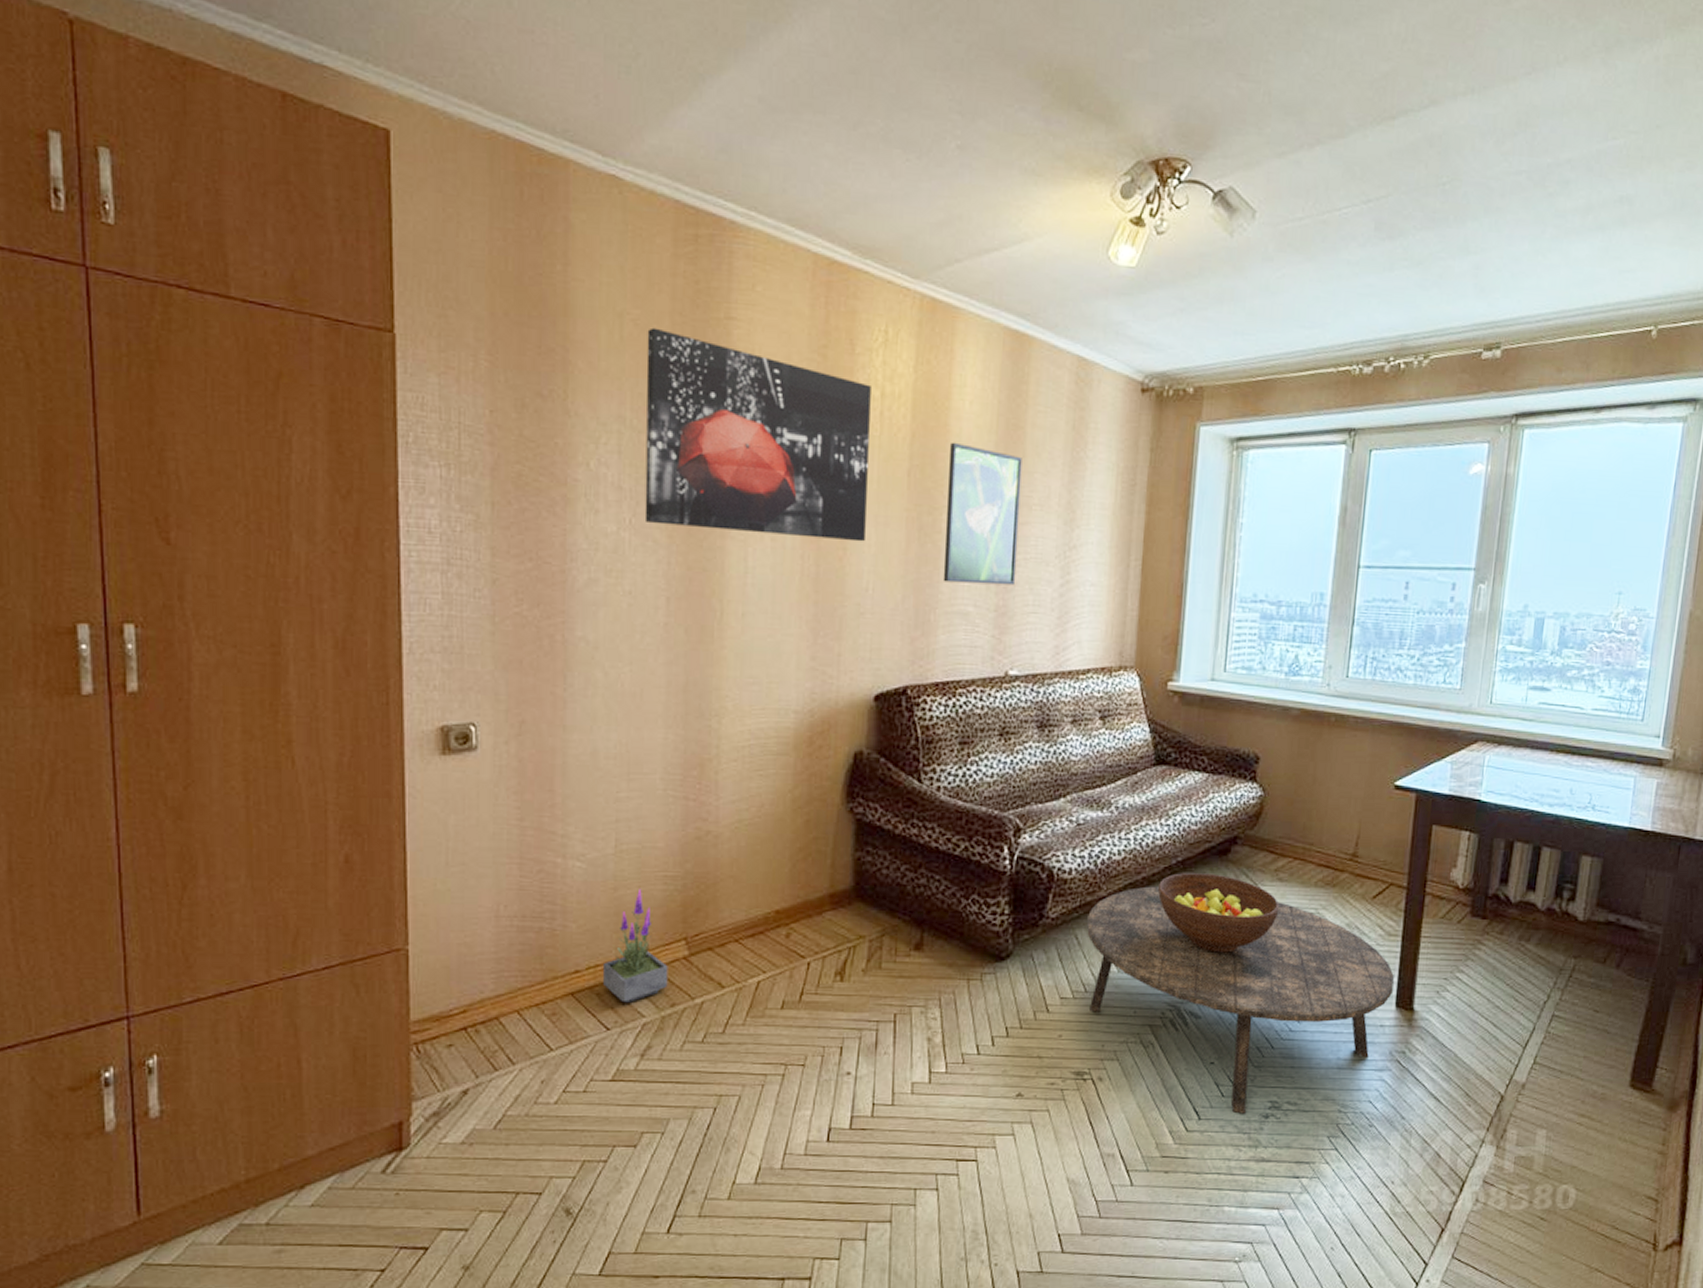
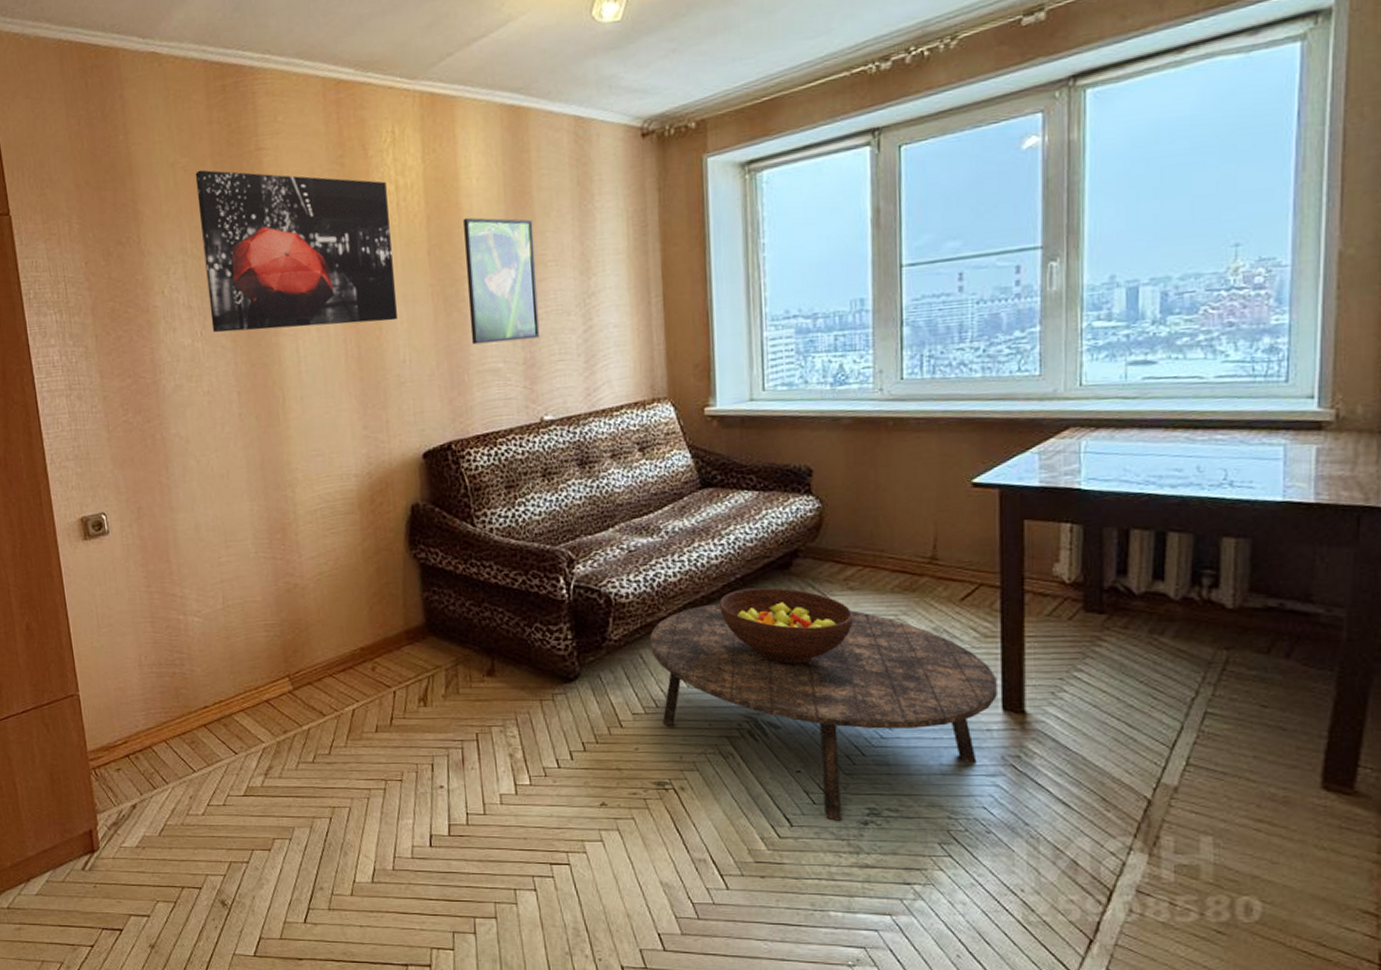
potted plant: present [602,888,668,1003] -> none [225,636,279,731]

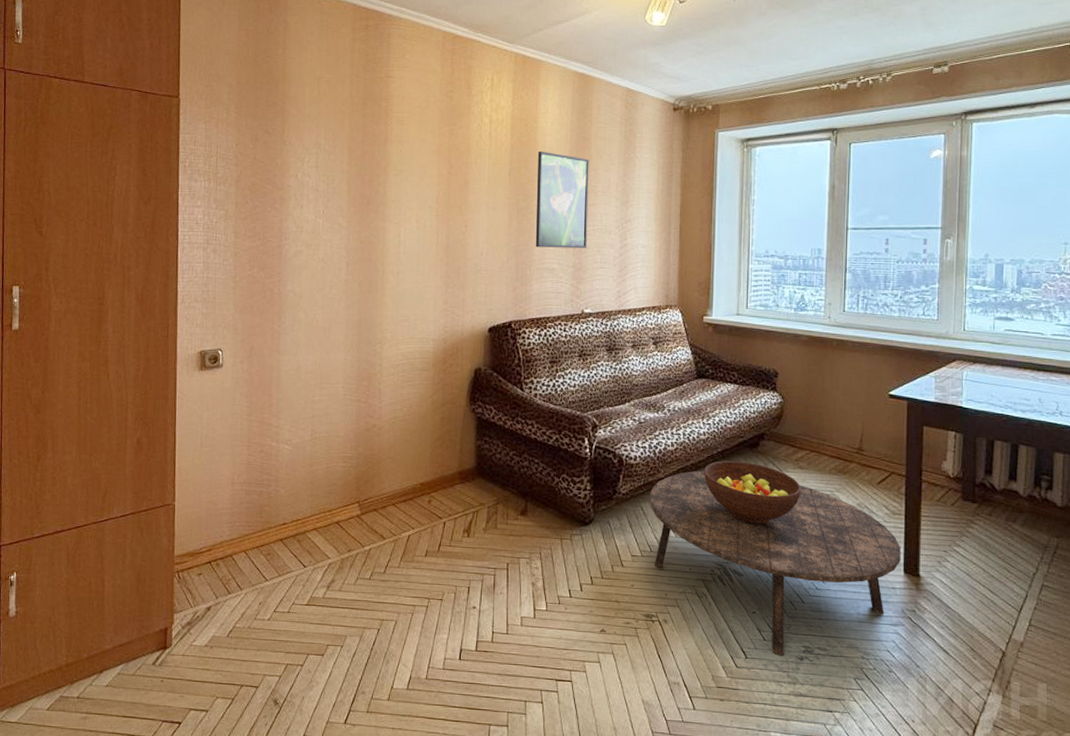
wall art: present [195,169,397,333] -> none [332,85,483,221]

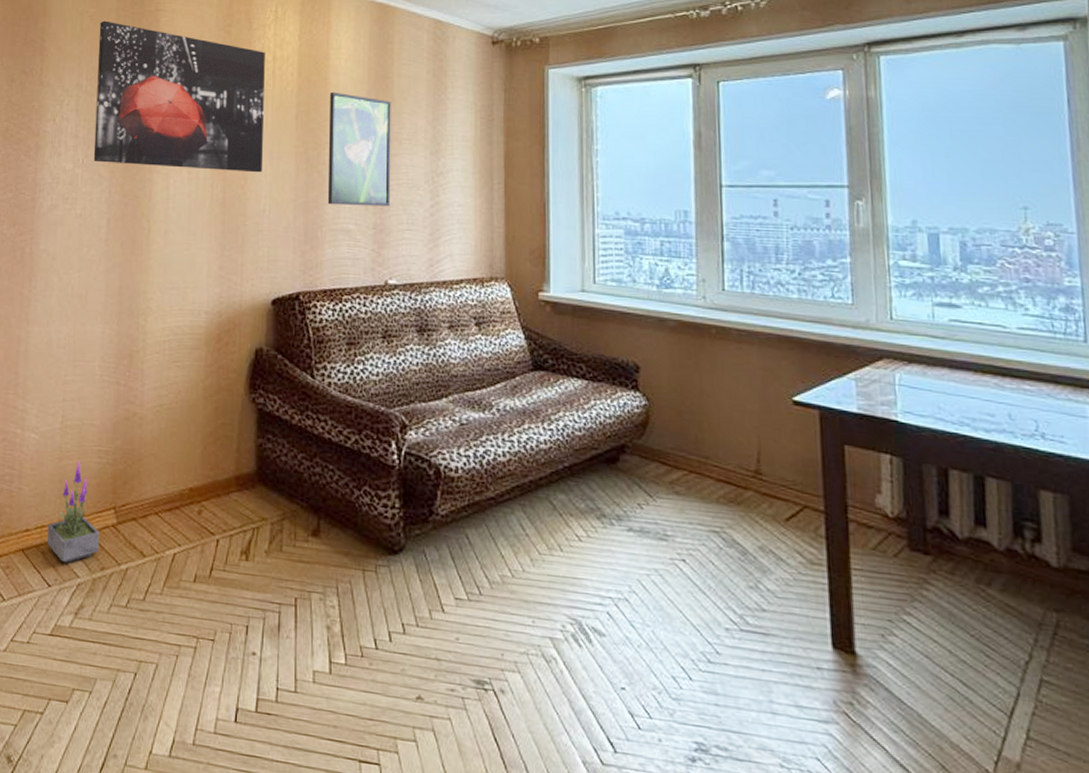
potted plant: none [301,465,346,548] -> present [47,459,100,563]
wall art: none [332,85,483,221] -> present [93,20,265,173]
coffee table: present [649,470,900,656] -> none [476,490,826,753]
fruit bowl: present [704,461,801,524] -> none [547,479,680,567]

